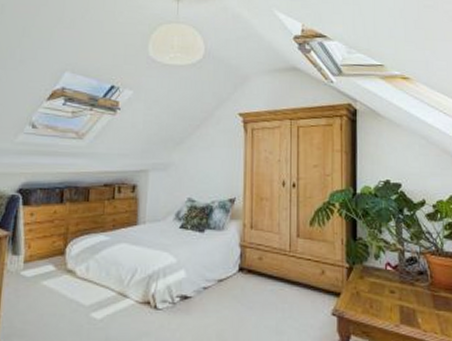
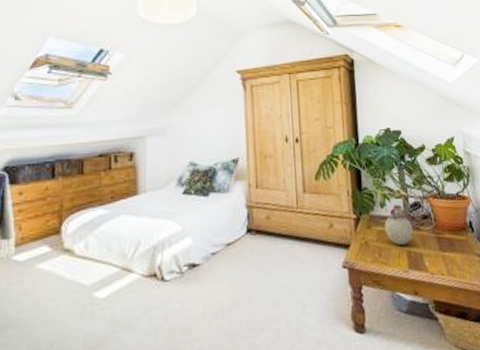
vase: none [377,258,407,298] -> present [384,204,413,245]

